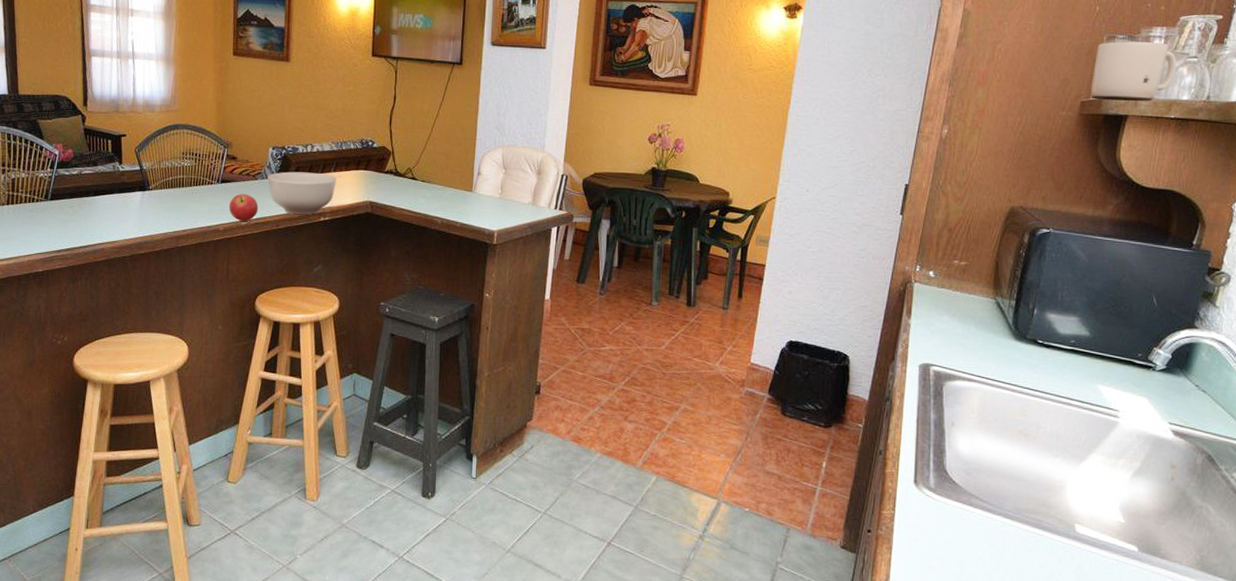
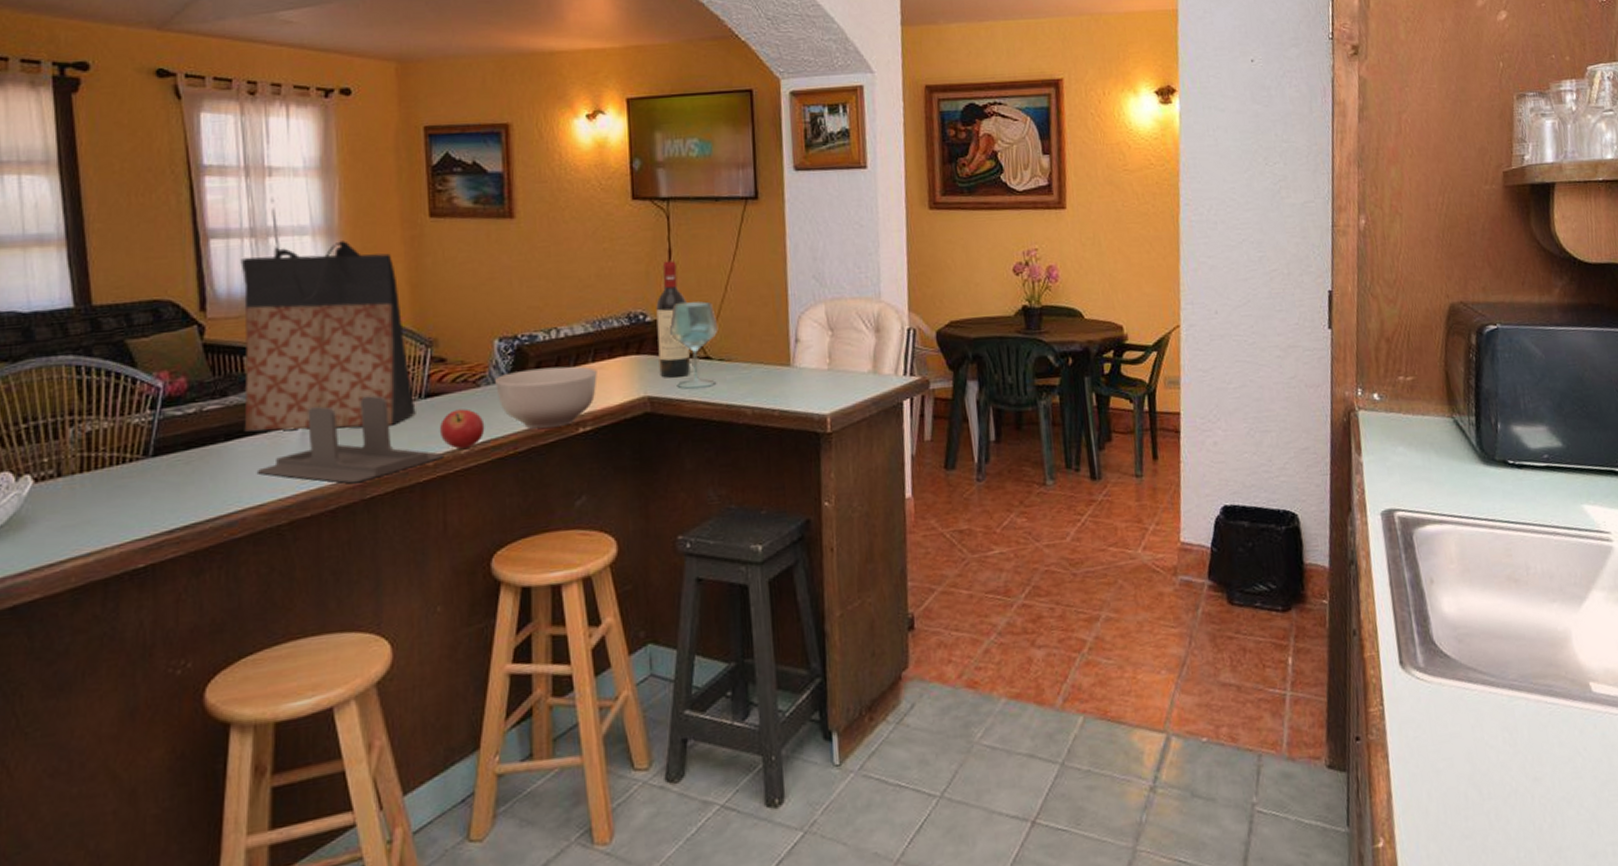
bag: none [106,66,215,199] -> present [240,241,416,433]
napkin holder: none [112,177,231,235] -> present [256,395,445,484]
wine bottle: none [379,104,403,191] -> present [656,261,691,379]
wine glass: none [388,136,424,201] -> present [669,301,719,390]
mug: present [1090,41,1177,101] -> none [1508,97,1595,168]

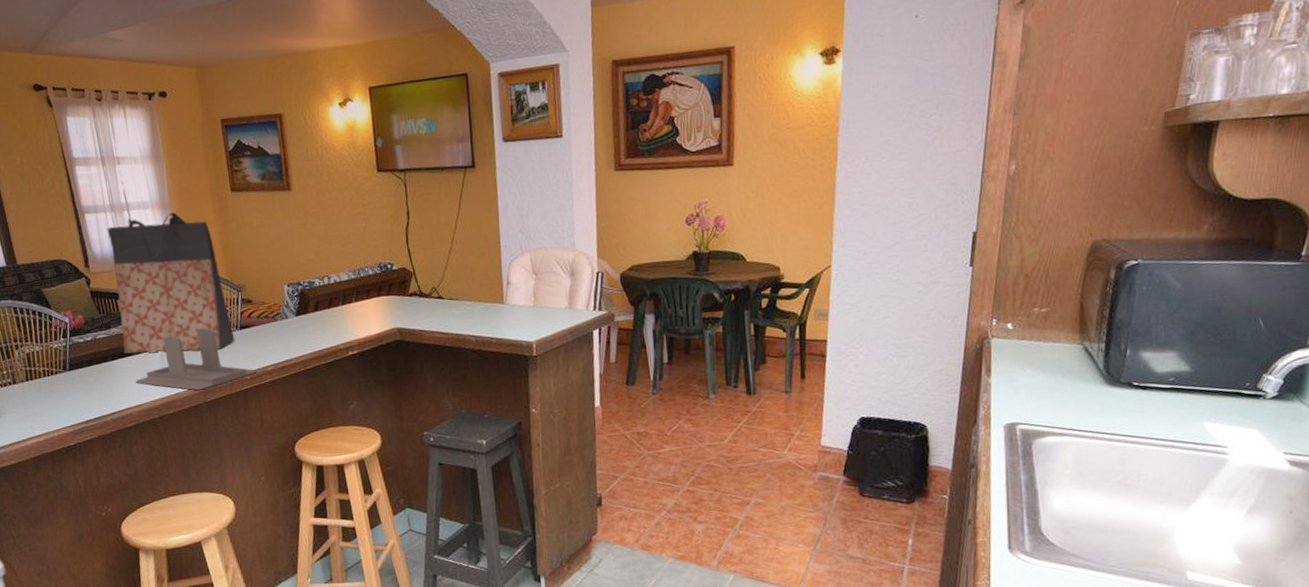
fruit: present [439,409,485,449] -> none [251,337,283,367]
bowl: present [494,366,598,429] -> none [286,305,360,352]
wine bottle: present [656,261,691,379] -> none [399,221,428,314]
wine glass: present [669,301,719,390] -> none [410,253,448,322]

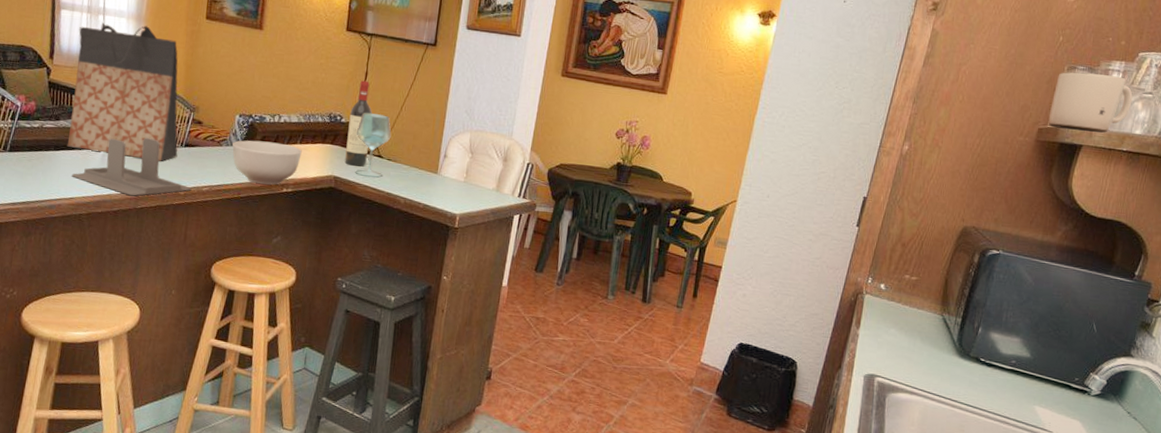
bowl: none [286,305,360,352] -> present [232,140,302,185]
wine bottle: none [399,221,428,314] -> present [344,80,372,167]
wine glass: none [410,253,448,322] -> present [355,113,391,178]
mug: none [1175,31,1273,108] -> present [1048,72,1133,133]

